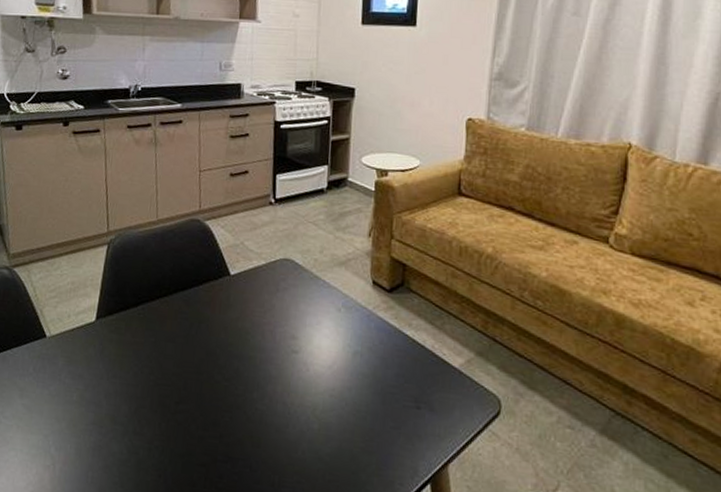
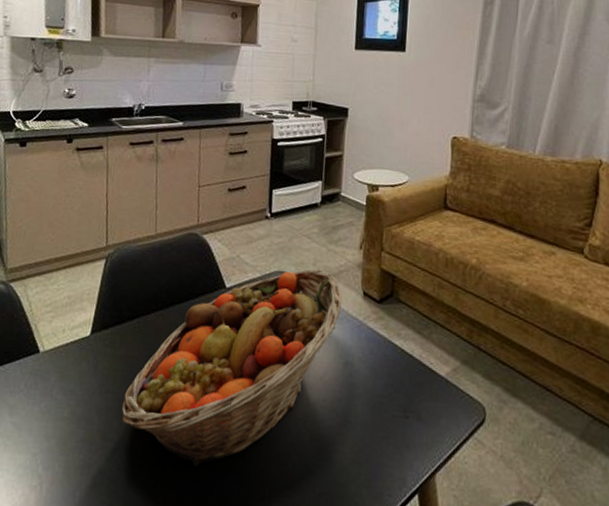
fruit basket: none [129,256,350,452] -> present [121,269,342,467]

